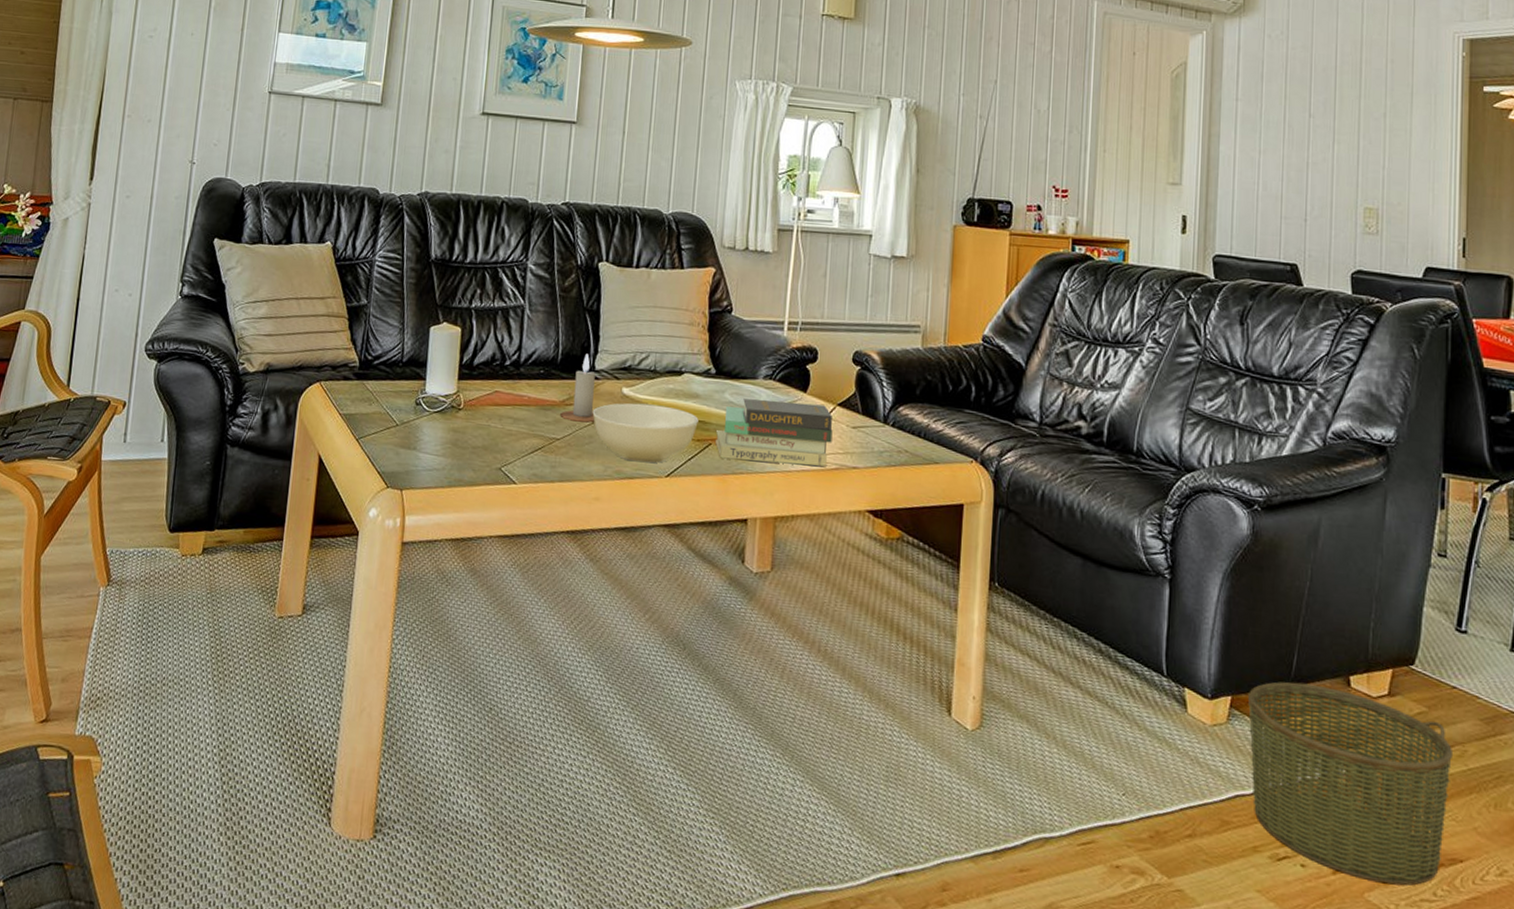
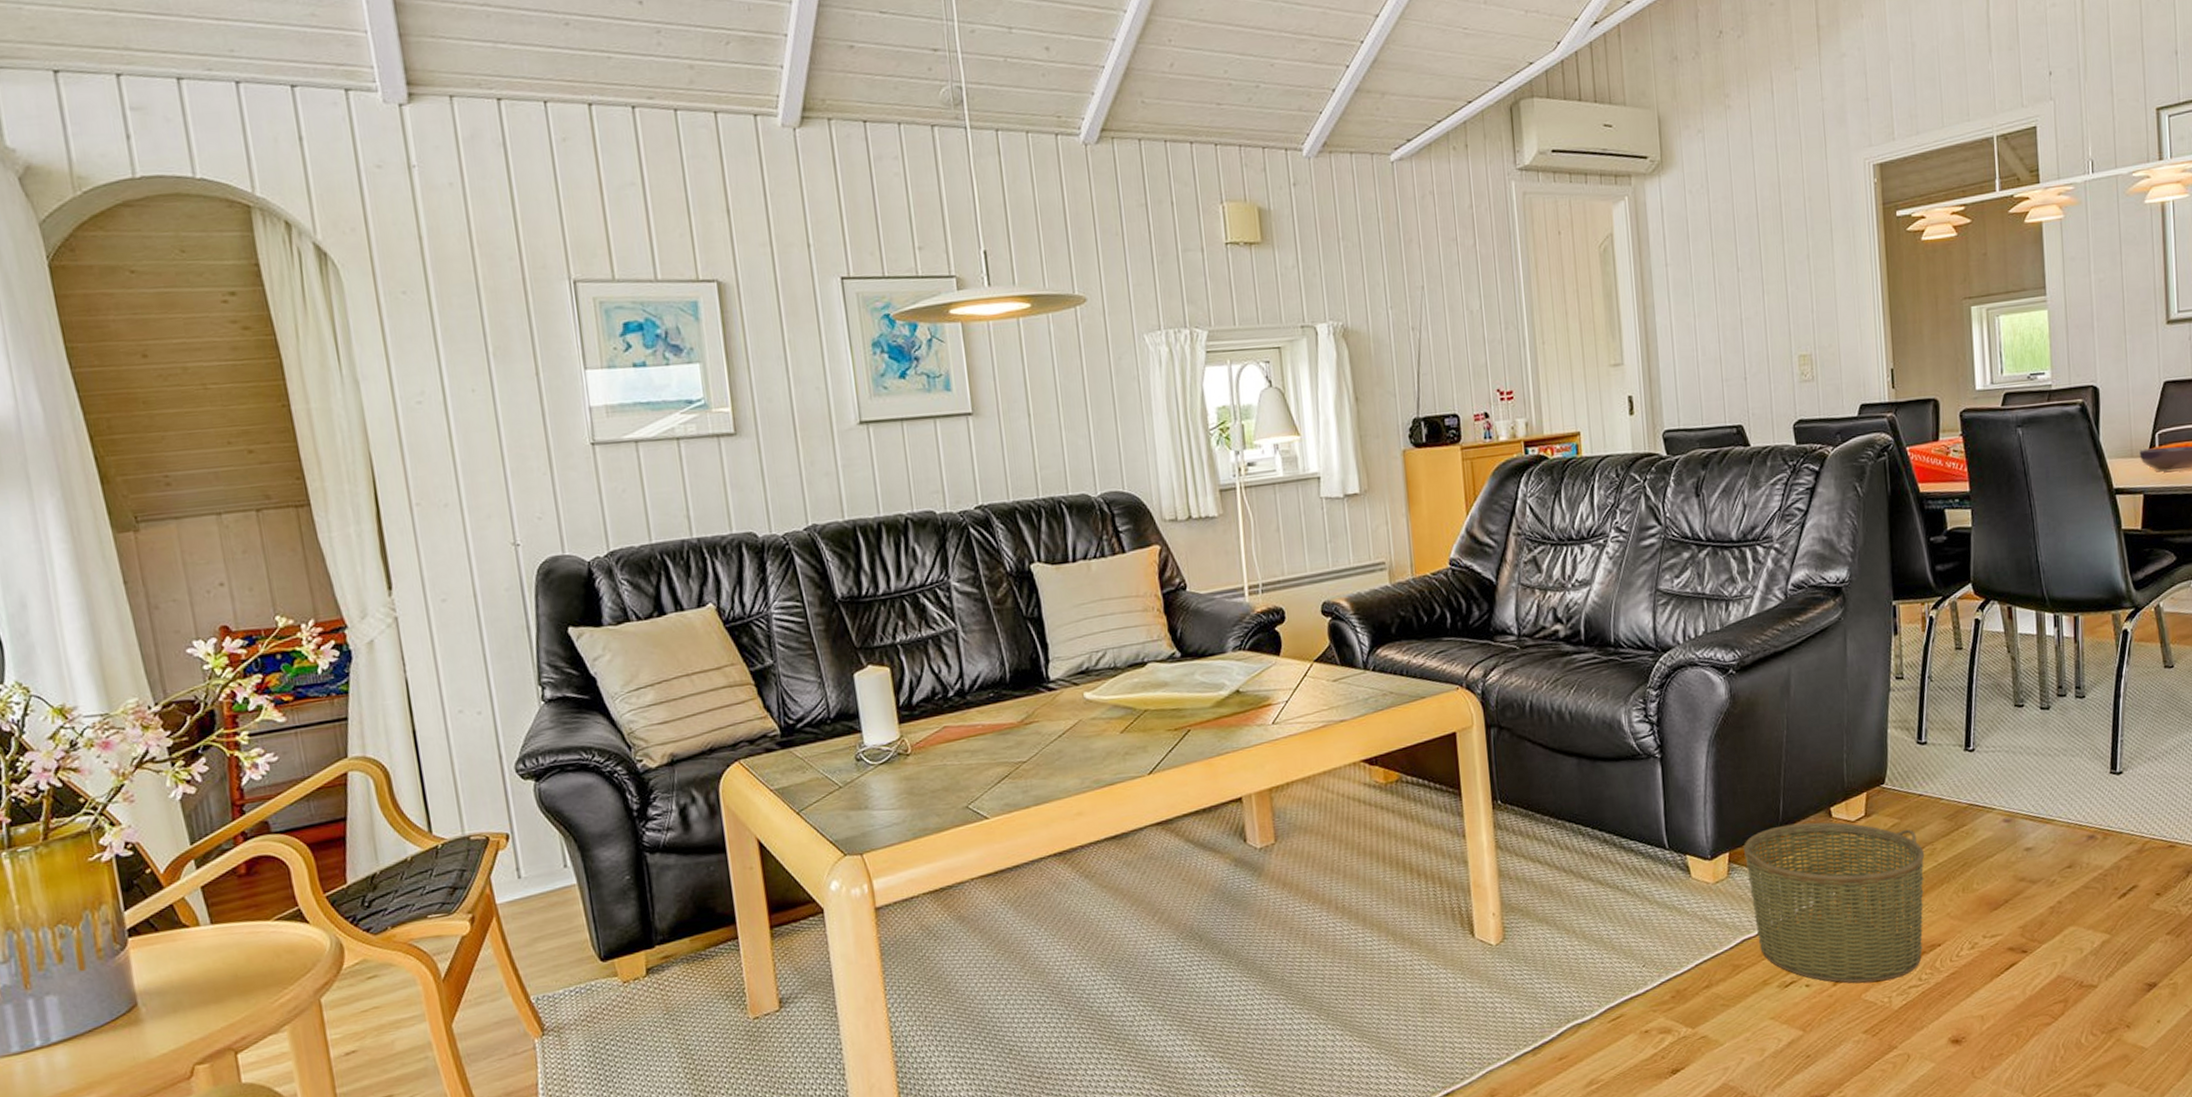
candle: present [560,353,595,423] -> none [1021,665,1060,740]
bowl: present [592,403,699,464] -> none [1056,701,1173,767]
books: present [715,399,833,466] -> none [1192,664,1315,743]

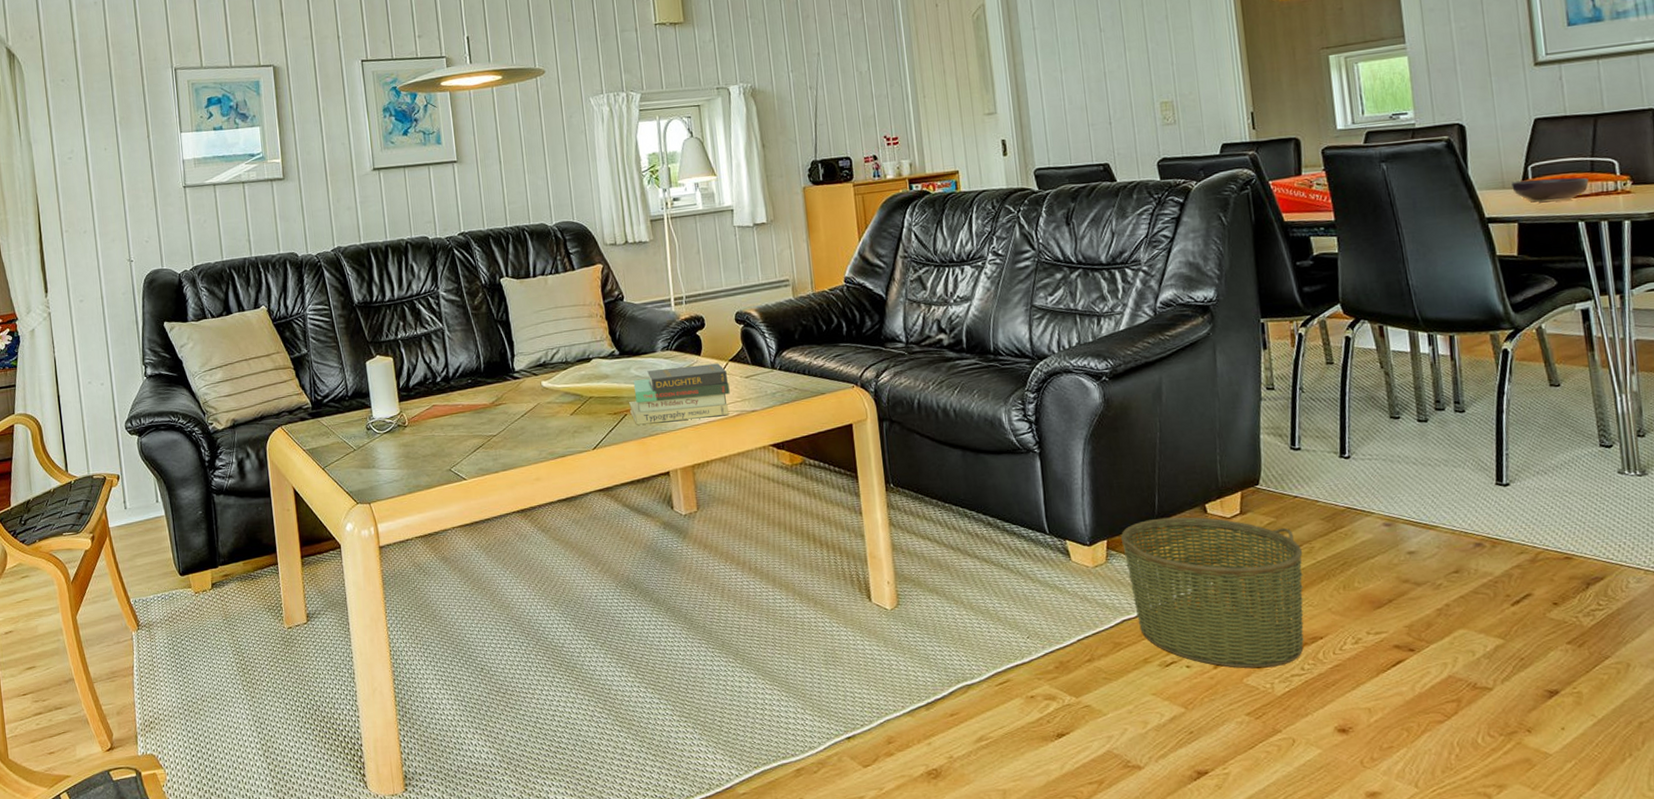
books: none [1192,664,1315,743] -> present [628,363,730,425]

